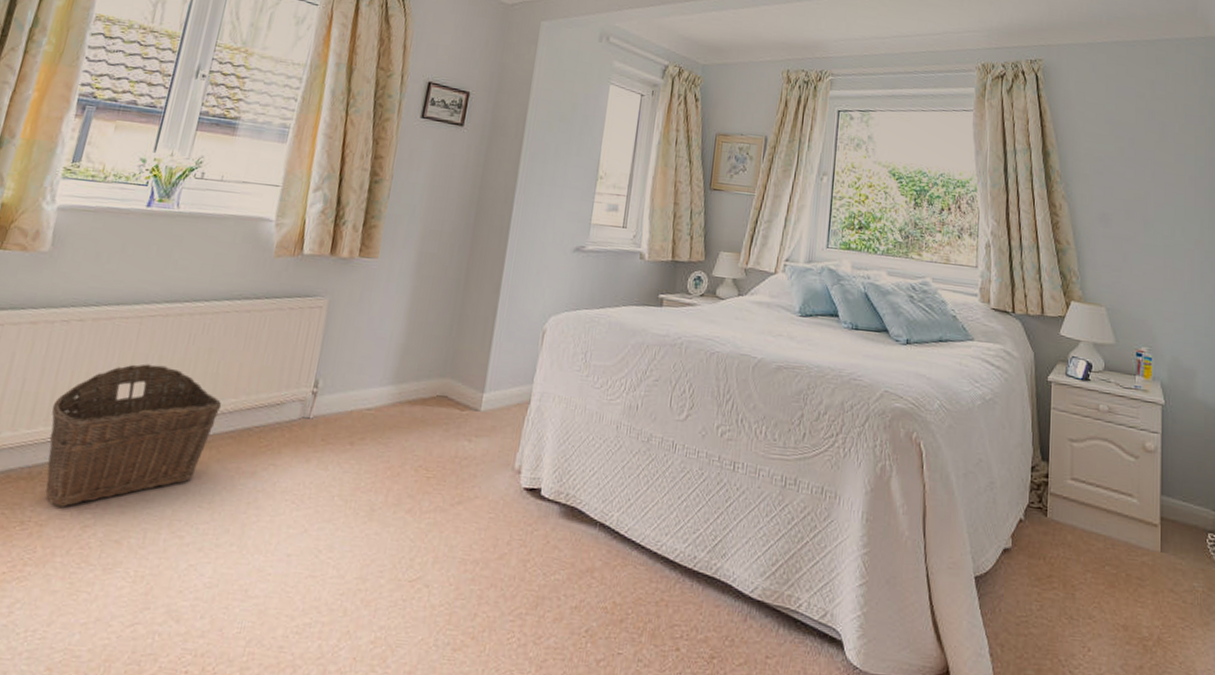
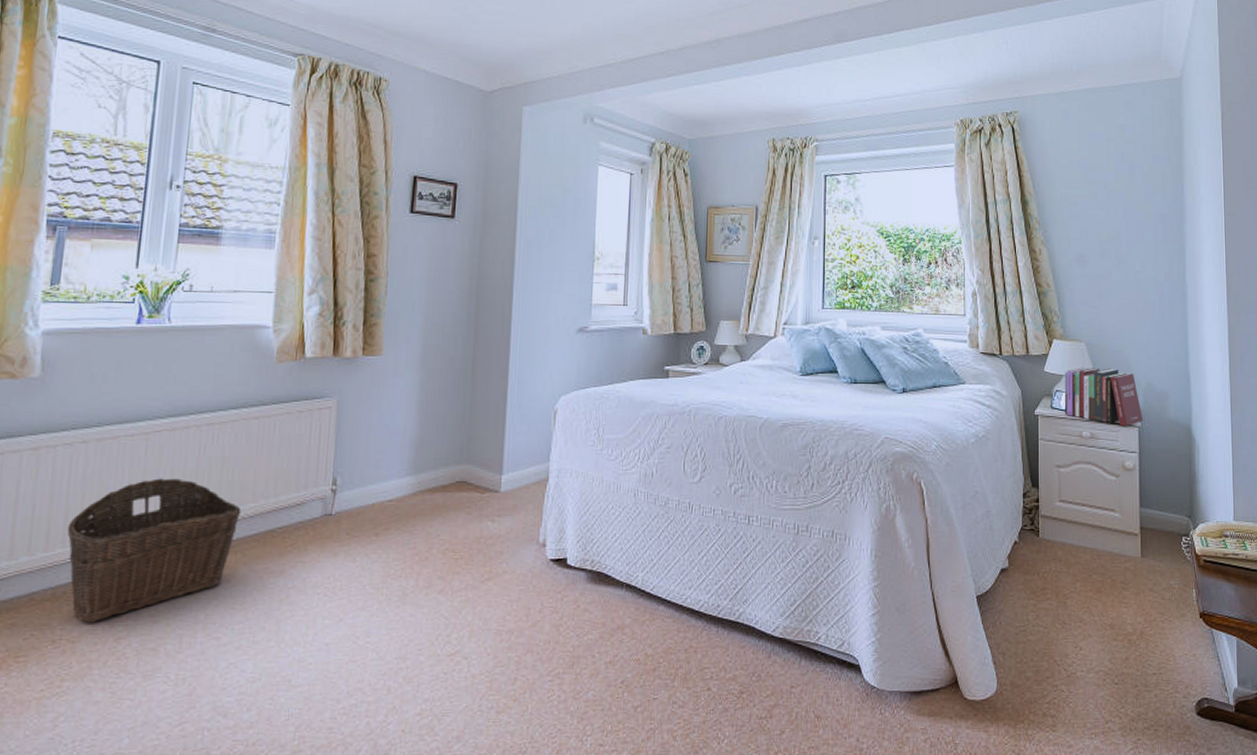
books: none [1080,334,1167,403] -> present [1064,367,1143,426]

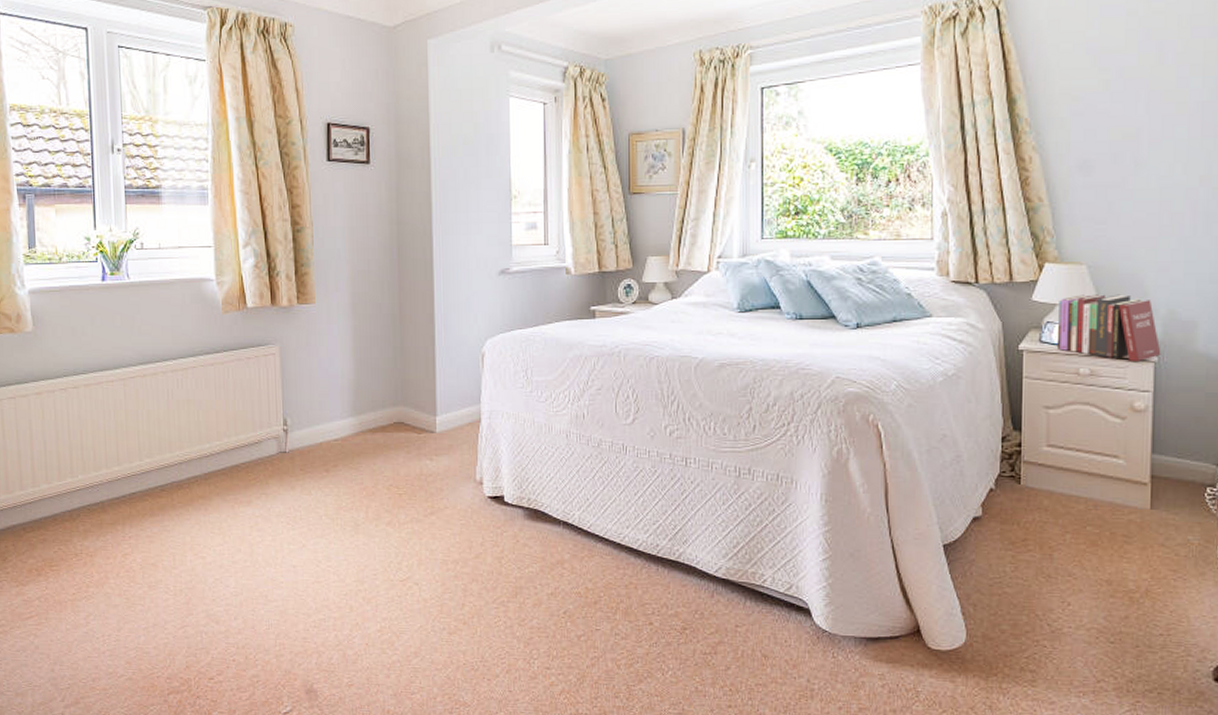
wicker basket: present [67,478,242,623] -> none [73,419,210,541]

